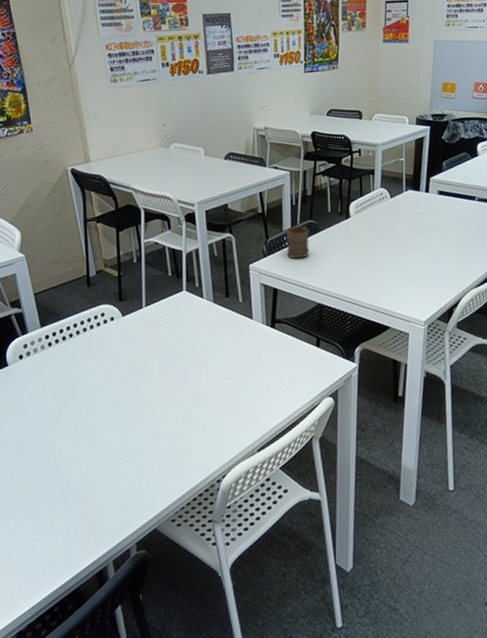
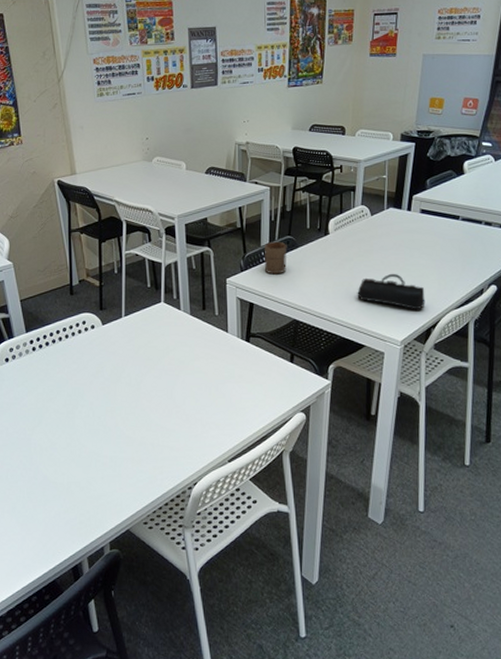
pencil case: none [380,254,447,290] -> present [357,273,426,310]

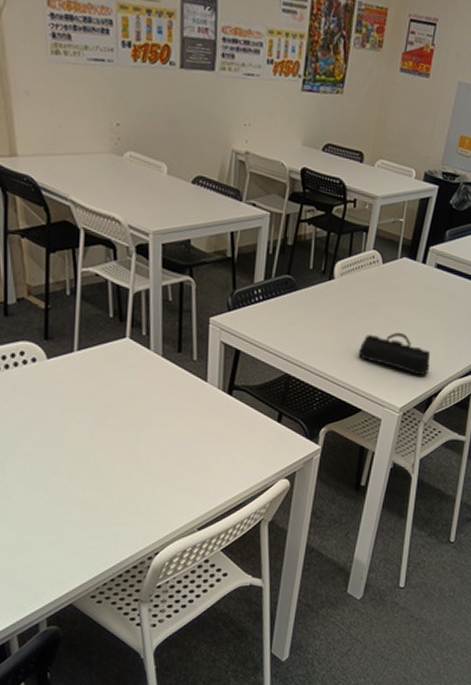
cup: present [264,241,287,275] -> none [255,279,285,320]

